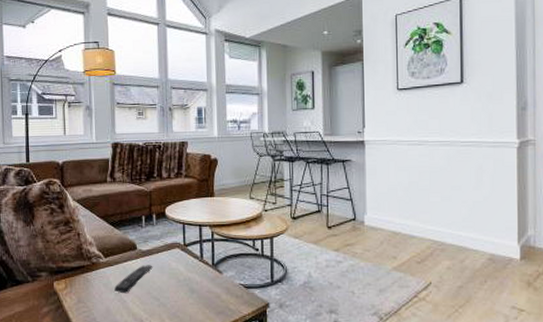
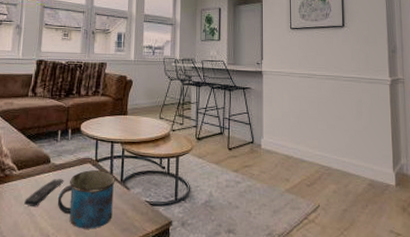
mug: none [148,255,207,313] -> present [57,170,116,229]

